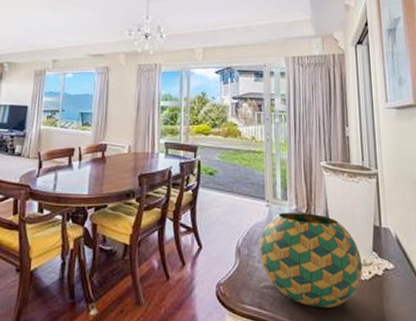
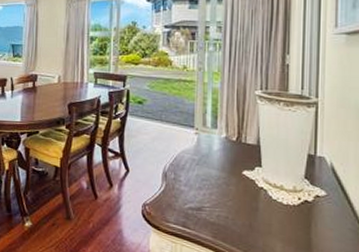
decorative ball: present [259,212,363,308] -> none [186,140,293,229]

